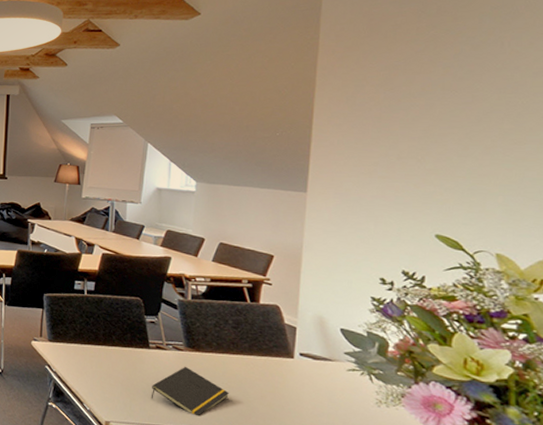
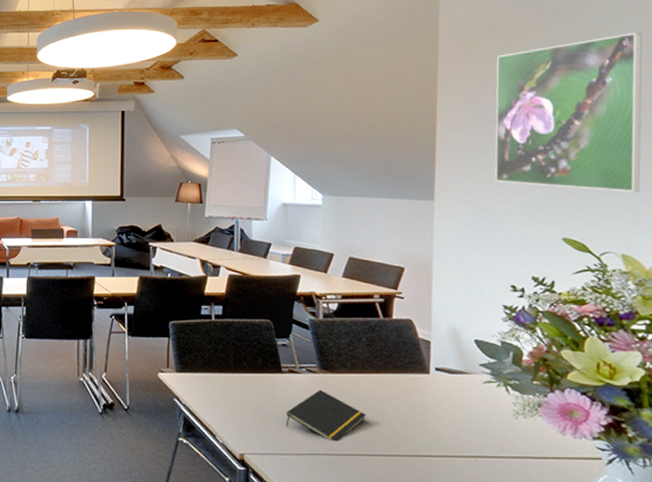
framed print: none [370,33,531,193] -> present [495,32,643,192]

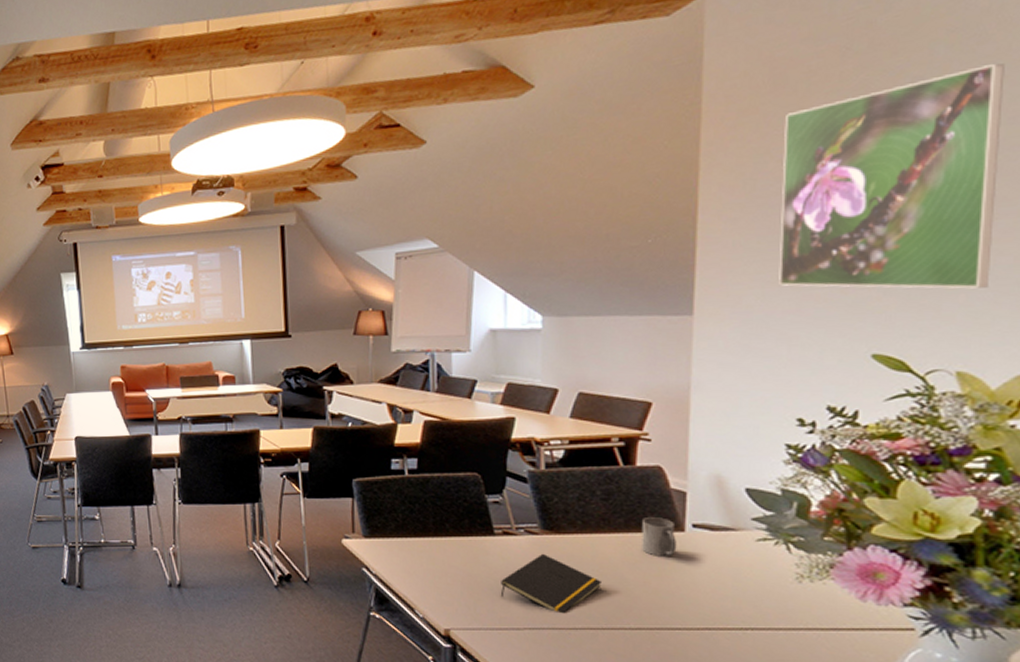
mug: none [397,360,424,394] -> present [641,516,677,556]

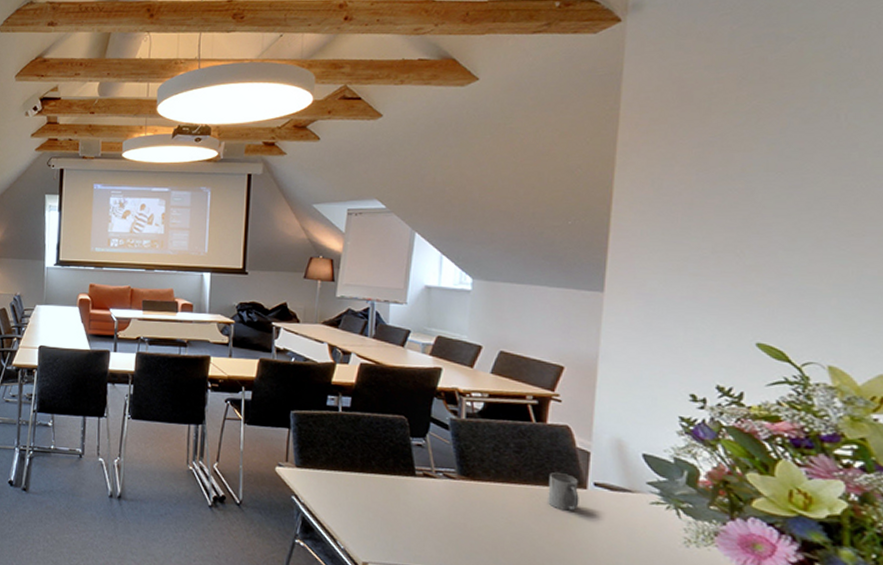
notepad: present [500,553,602,614] -> none [416,497,509,557]
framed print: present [779,63,1005,289] -> none [679,104,872,294]

